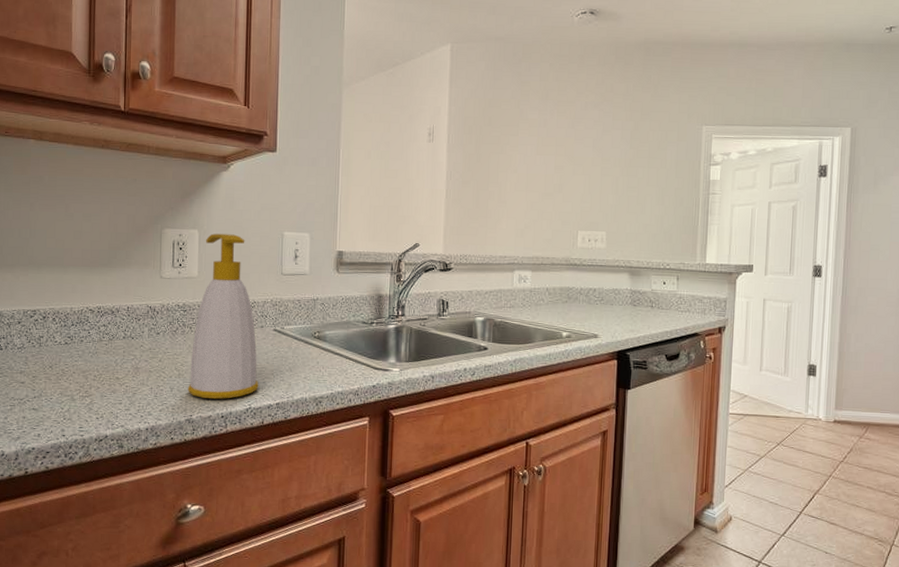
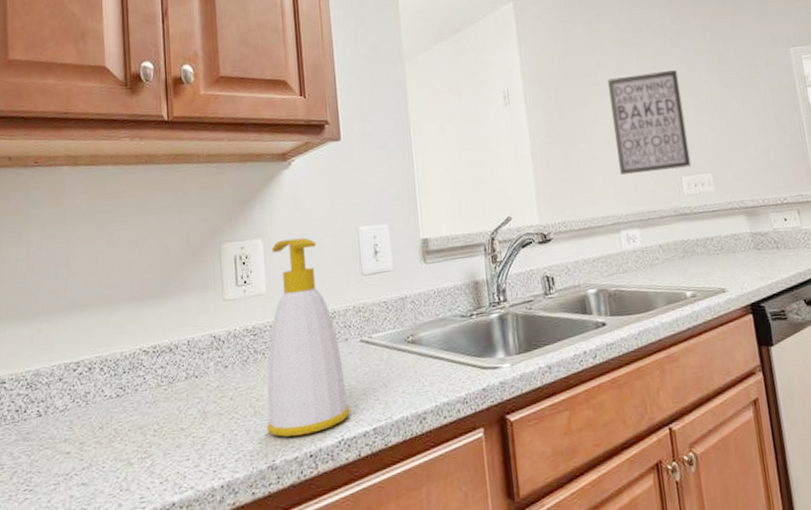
wall art: none [523,130,593,224] -> present [607,70,692,175]

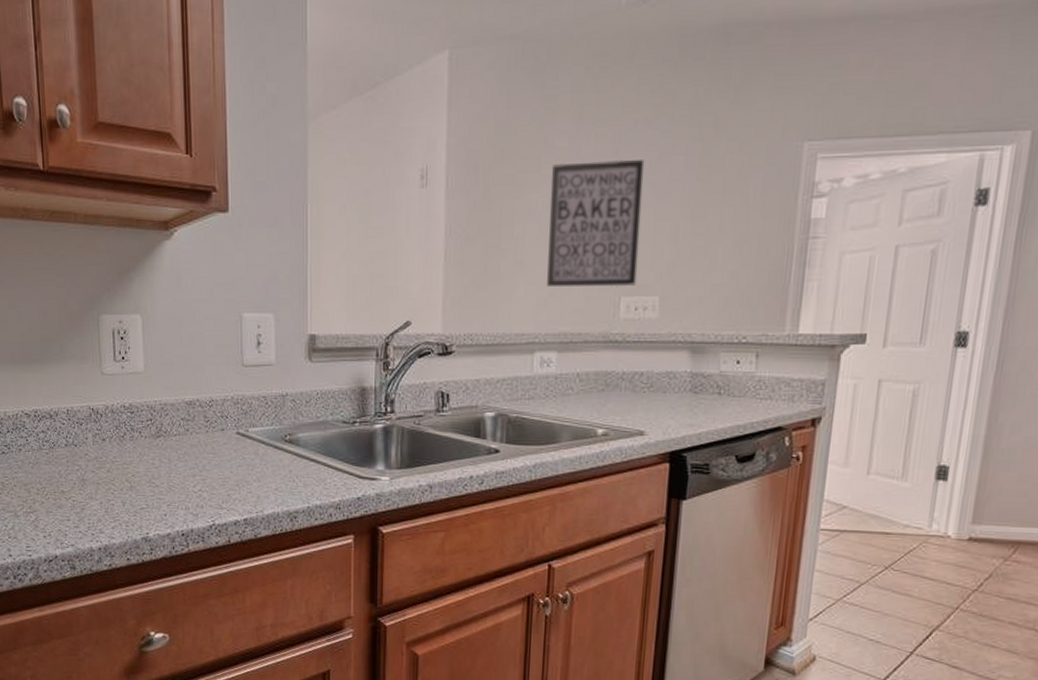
soap bottle: present [266,238,350,437] -> none [141,318,222,515]

